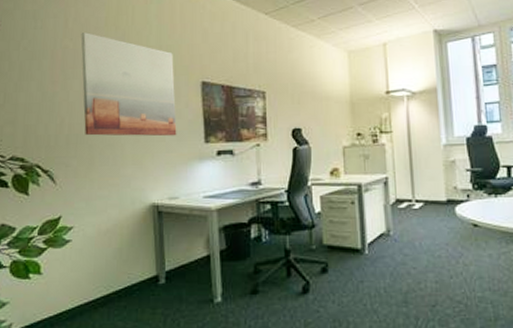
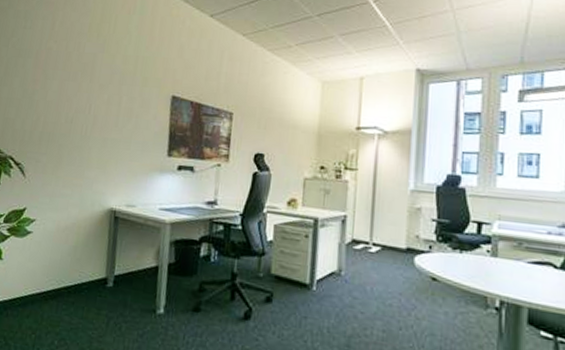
wall art: present [81,32,177,137] -> none [57,36,148,146]

